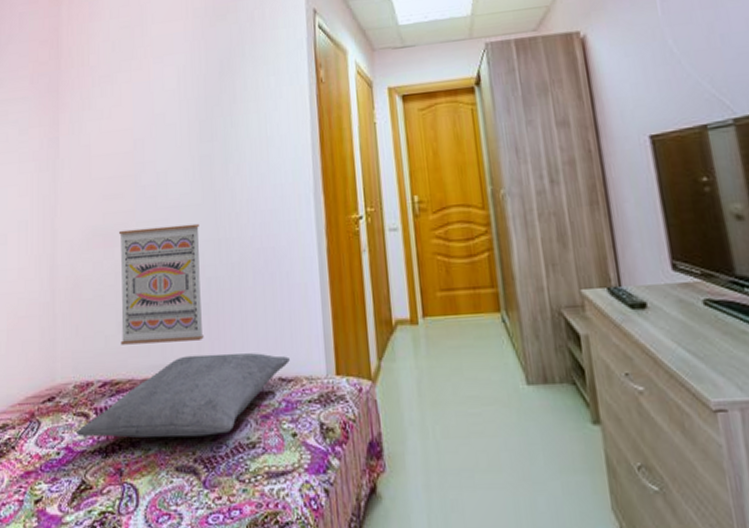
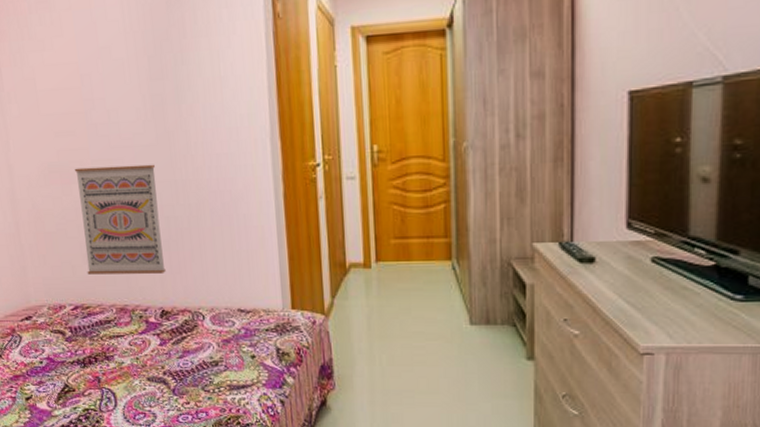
pillow: present [77,353,290,438] -> none [55,286,248,354]

